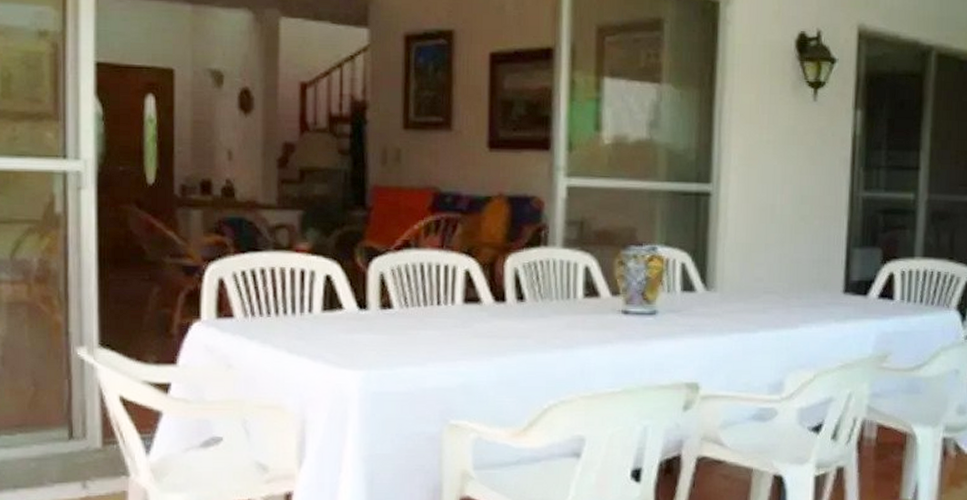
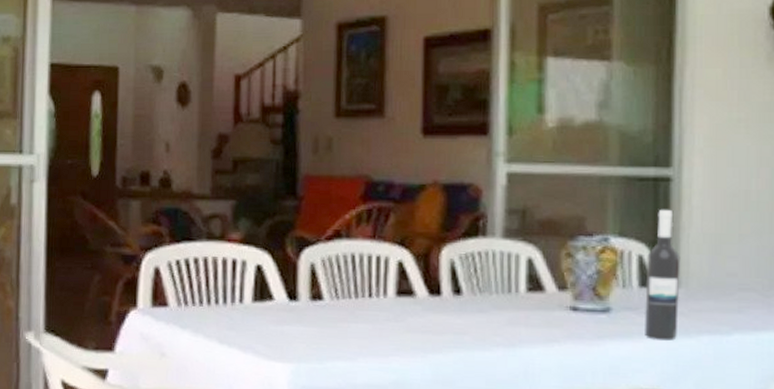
wine bottle: none [685,221,717,339] -> present [644,209,681,341]

